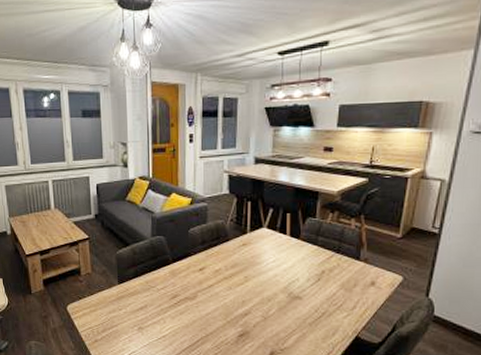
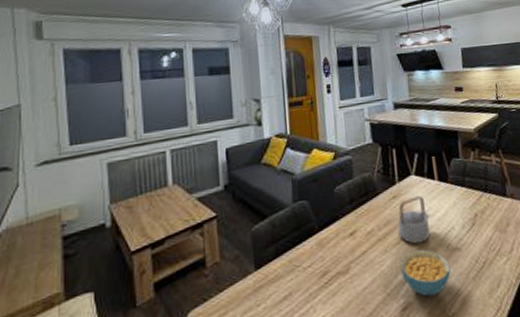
cereal bowl: none [242,292,289,330] -> present [400,249,451,296]
teapot: none [244,247,277,287] -> present [397,195,430,244]

